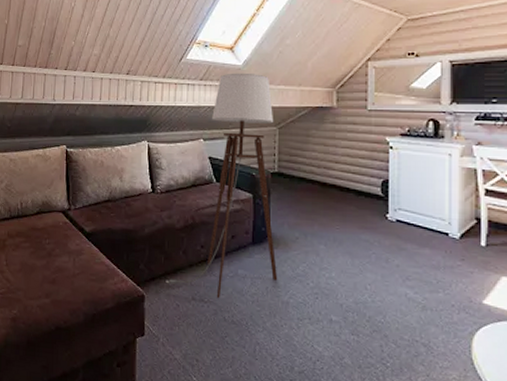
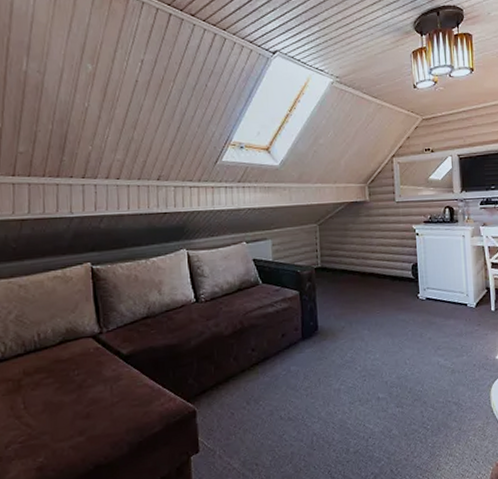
floor lamp: present [166,73,278,299] -> none [218,173,329,399]

